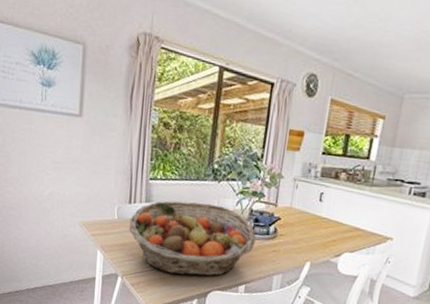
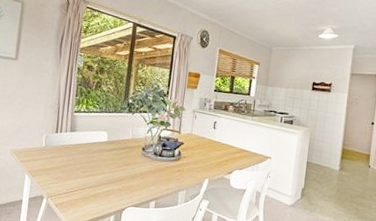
fruit basket: present [129,200,256,277] -> none [55,130,164,195]

